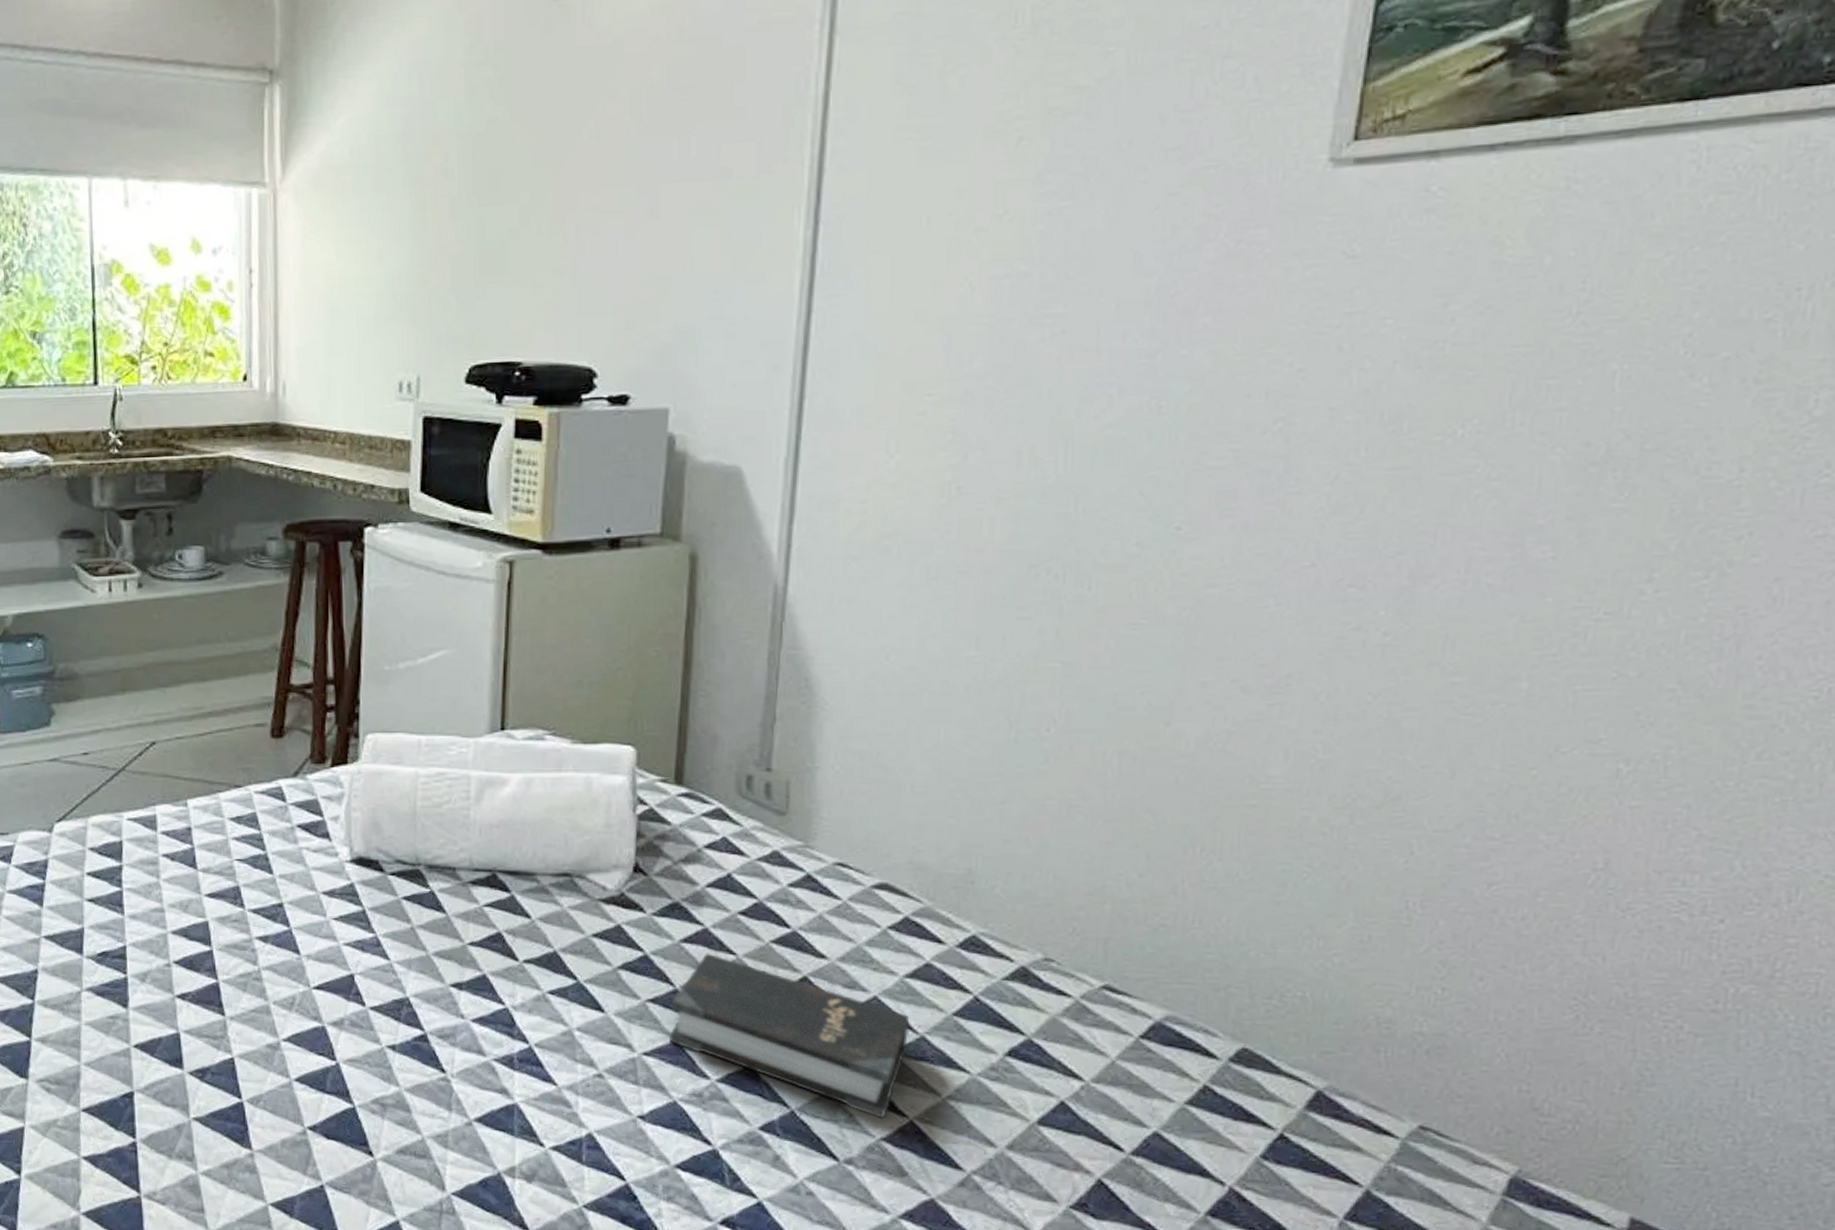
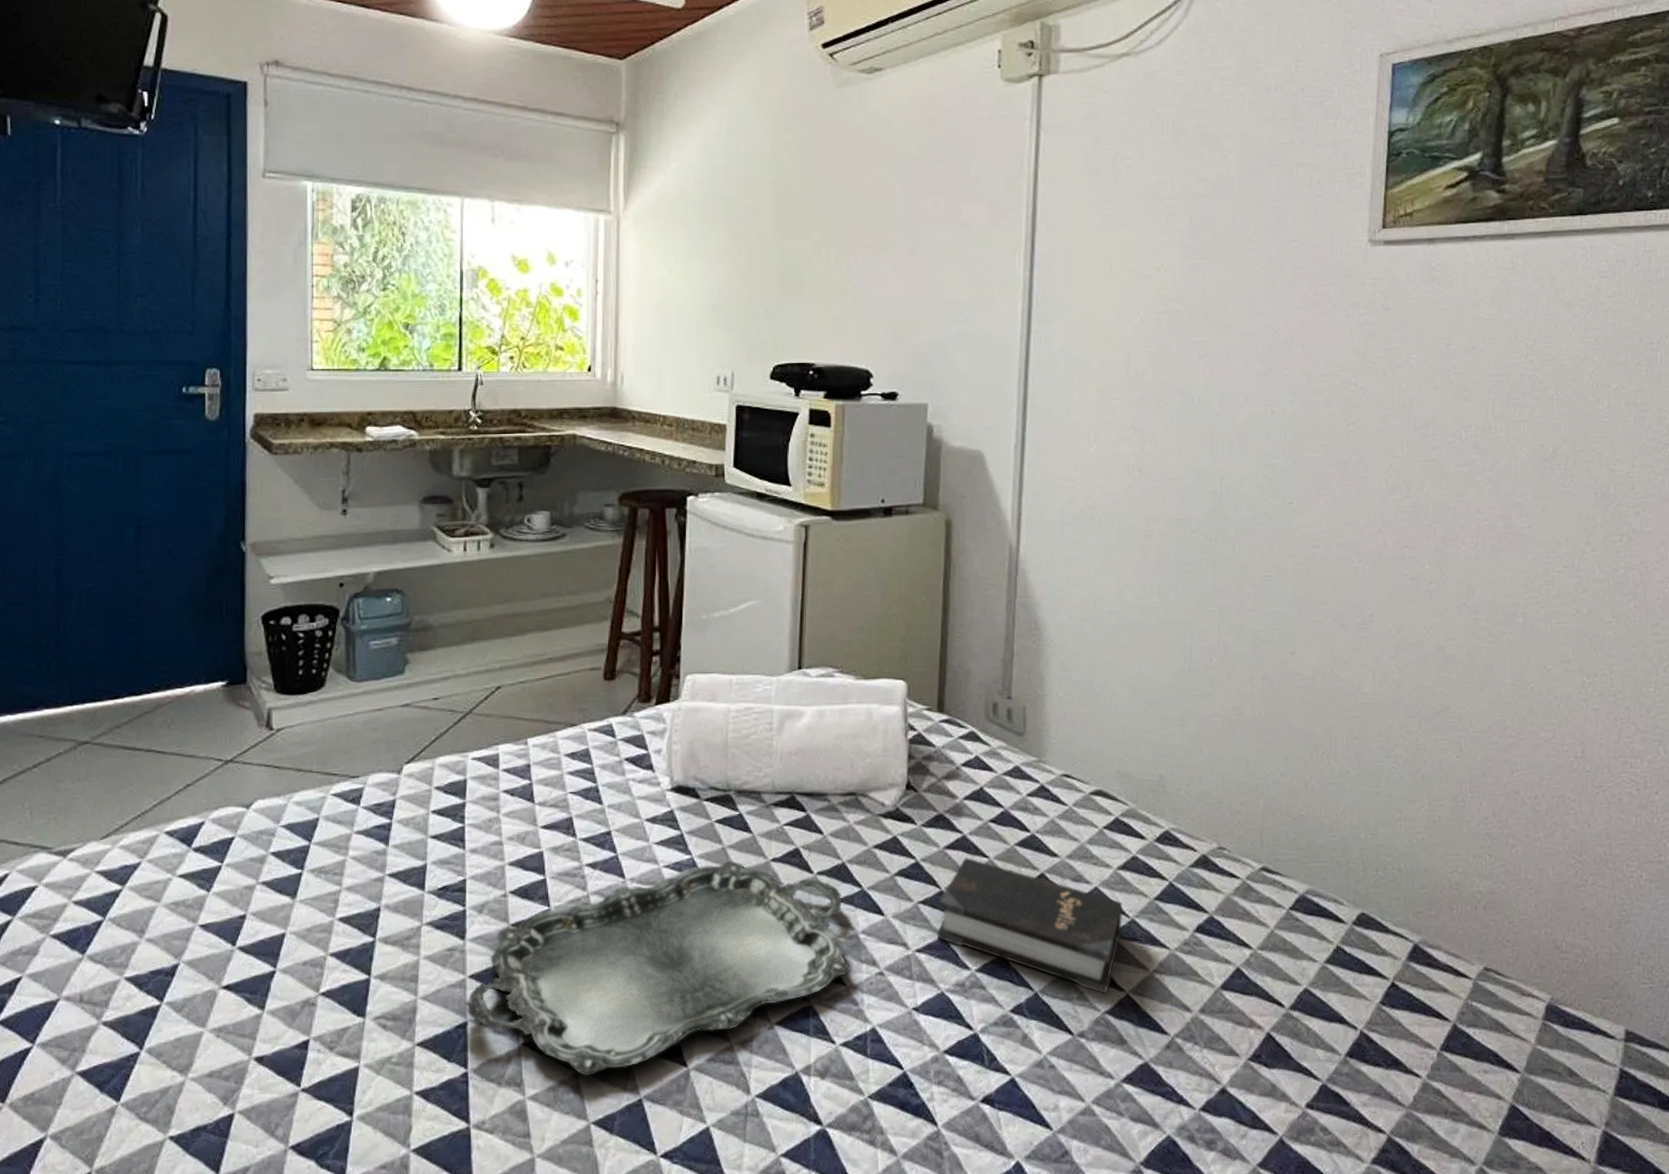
serving tray: none [131,942,563,1157] -> present [465,860,850,1076]

